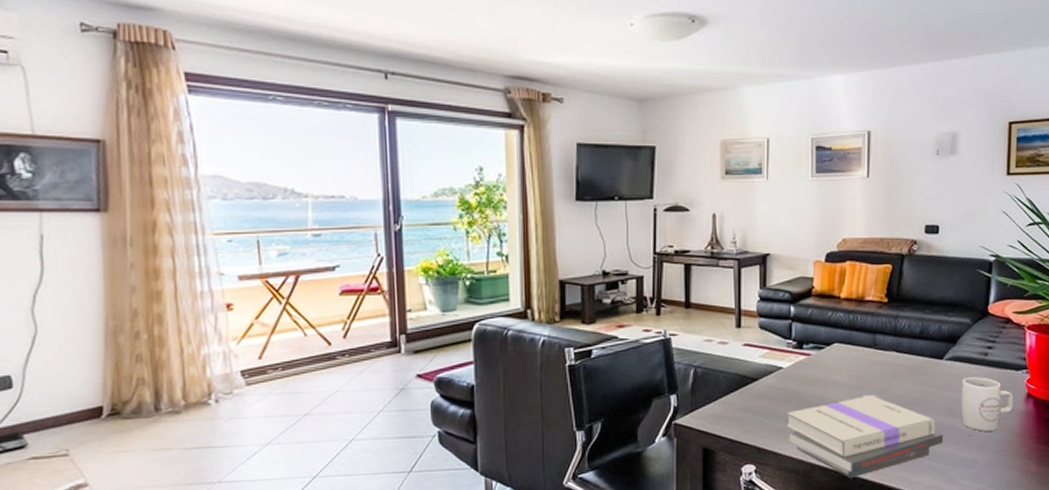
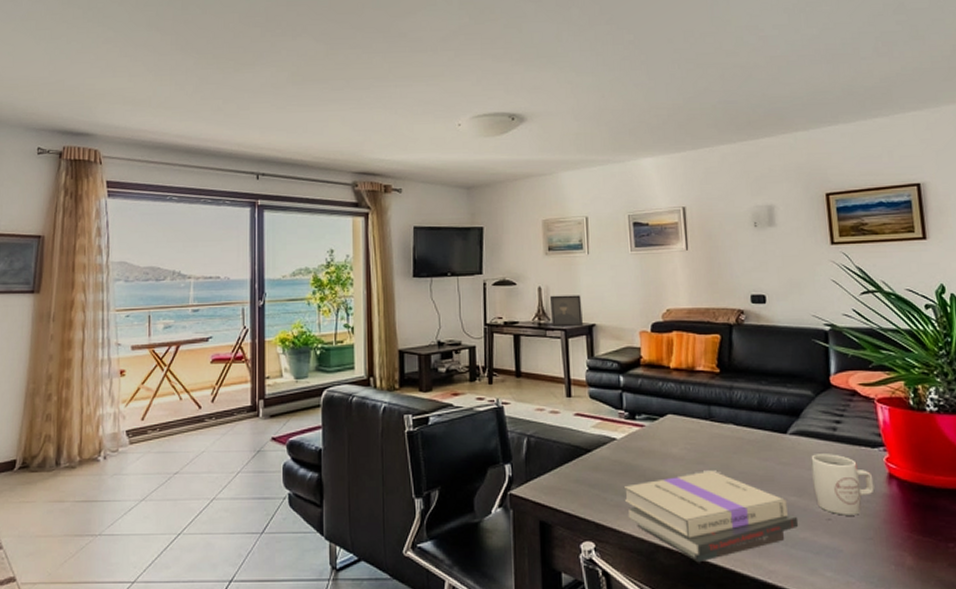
picture frame: none [724,223,757,255] -> present [549,295,583,326]

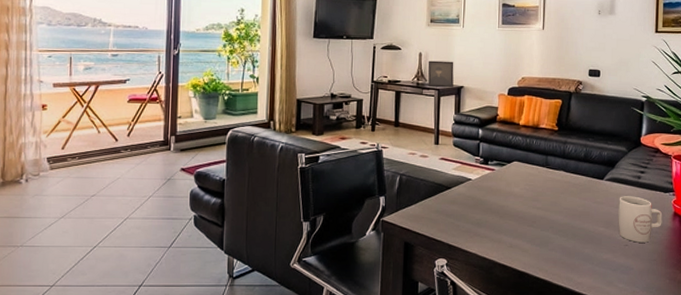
books: present [623,470,799,563] -> none [473,206,604,276]

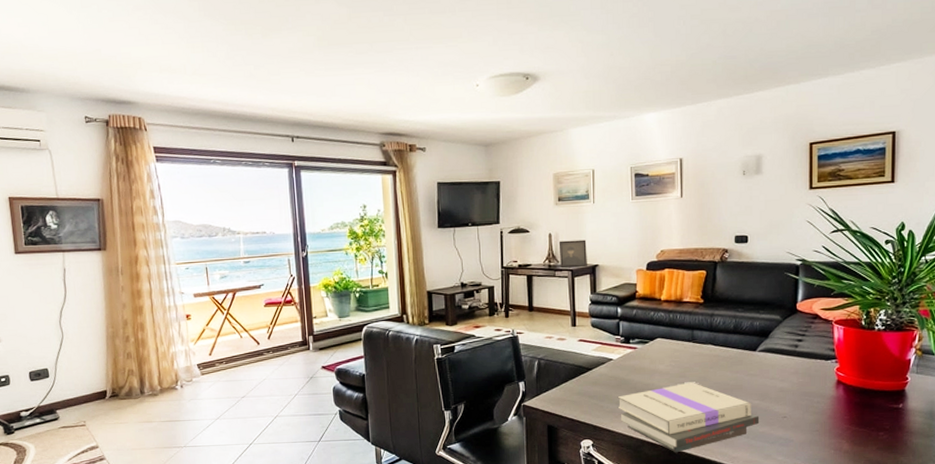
books: none [473,206,604,276] -> present [617,382,760,453]
mug: present [618,196,663,243] -> none [774,366,824,414]

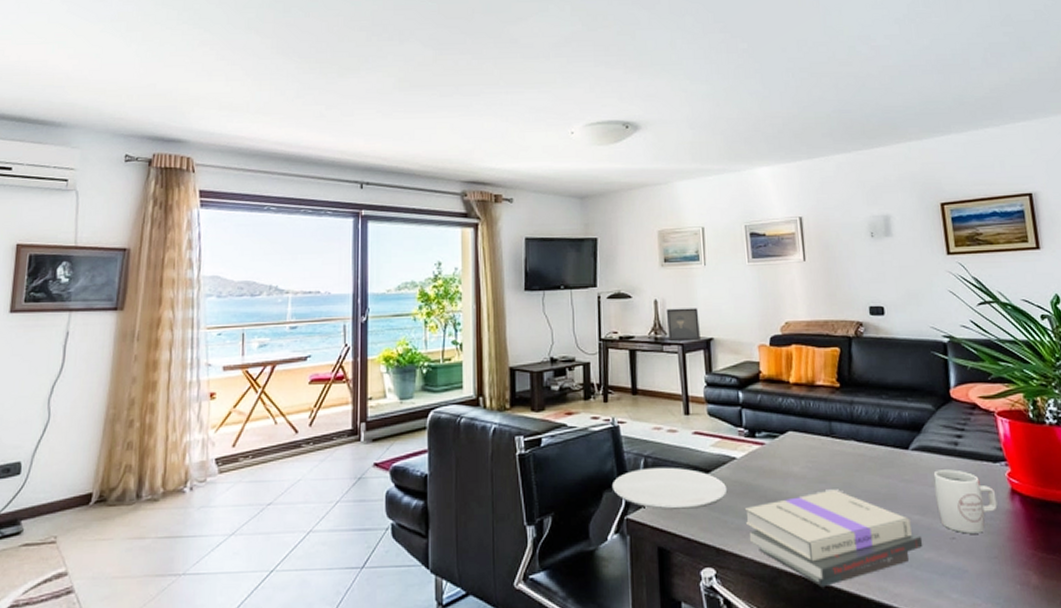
plate: none [511,366,605,399] -> present [611,467,728,511]
mug: none [774,366,824,414] -> present [933,469,998,534]

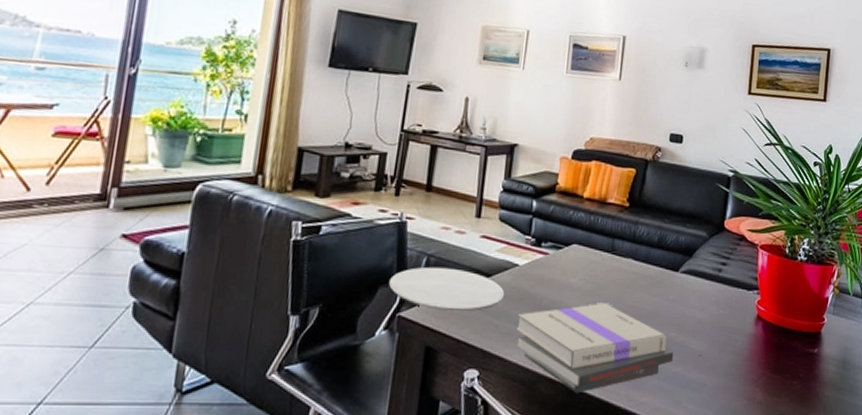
picture frame: present [666,308,700,341] -> none [473,108,509,144]
mug: present [933,469,998,534] -> none [692,293,744,353]

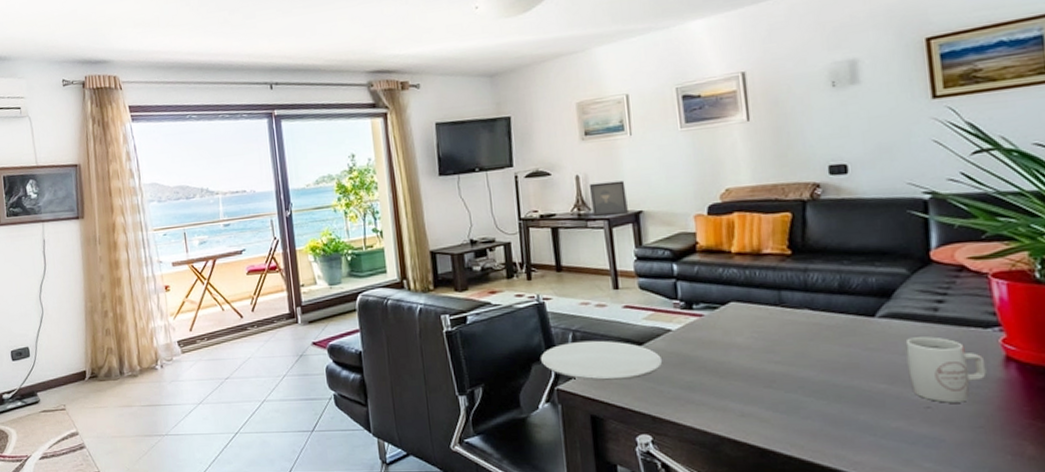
picture frame: none [473,108,509,144] -> present [588,180,628,216]
books: present [515,303,674,394] -> none [681,359,891,455]
mug: none [692,293,744,353] -> present [905,336,987,403]

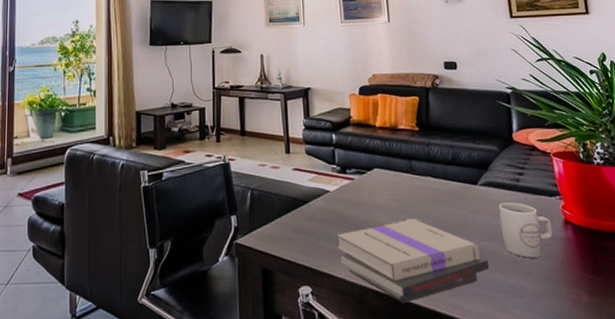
plate: present [540,340,663,382] -> none [222,198,322,236]
picture frame: present [588,180,628,216] -> none [270,61,300,90]
books: none [681,359,891,455] -> present [336,219,490,304]

